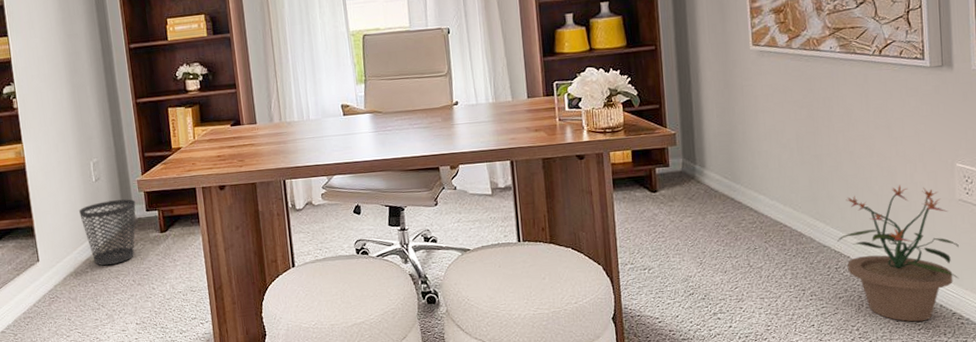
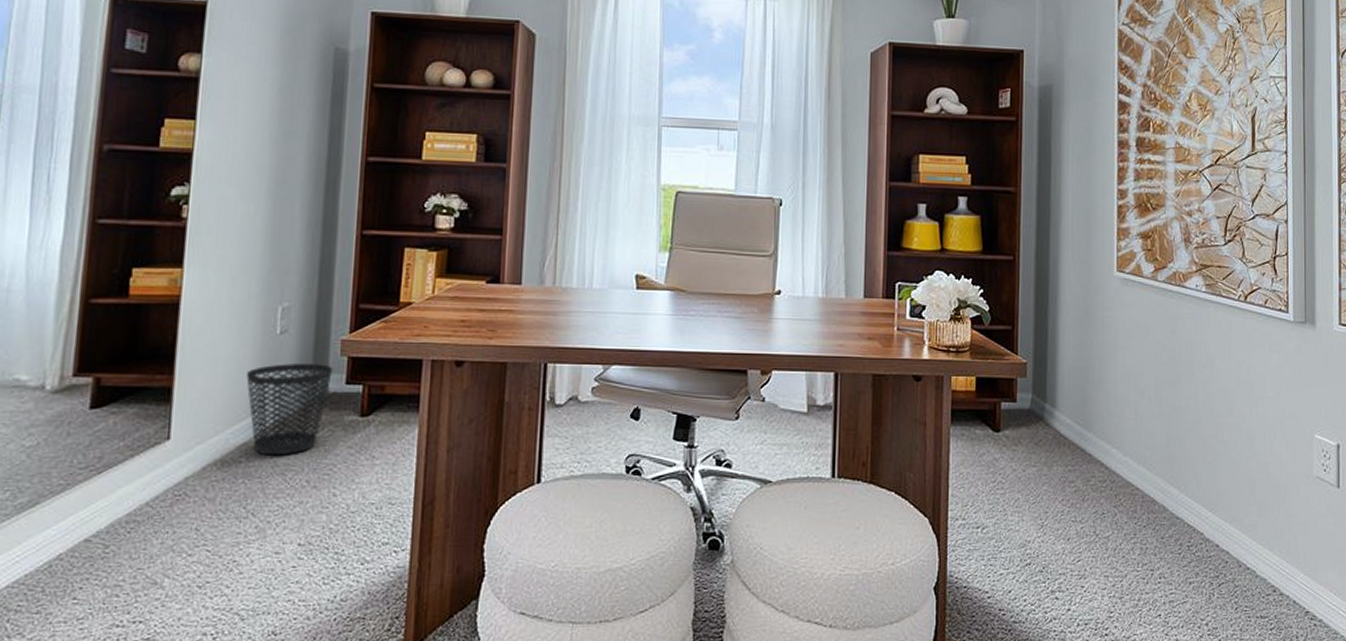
potted plant: present [837,185,959,322] -> none [1191,452,1315,620]

